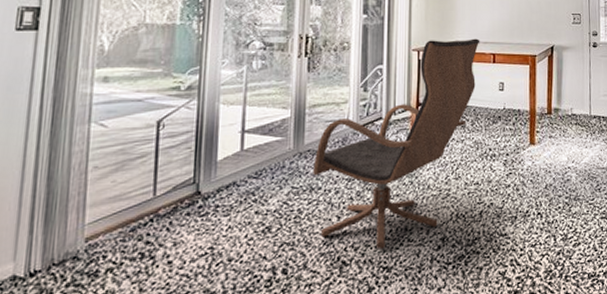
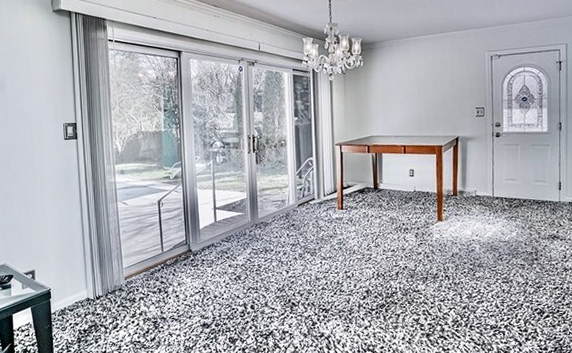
lounge chair: present [313,38,480,249] -> none [266,133,392,296]

